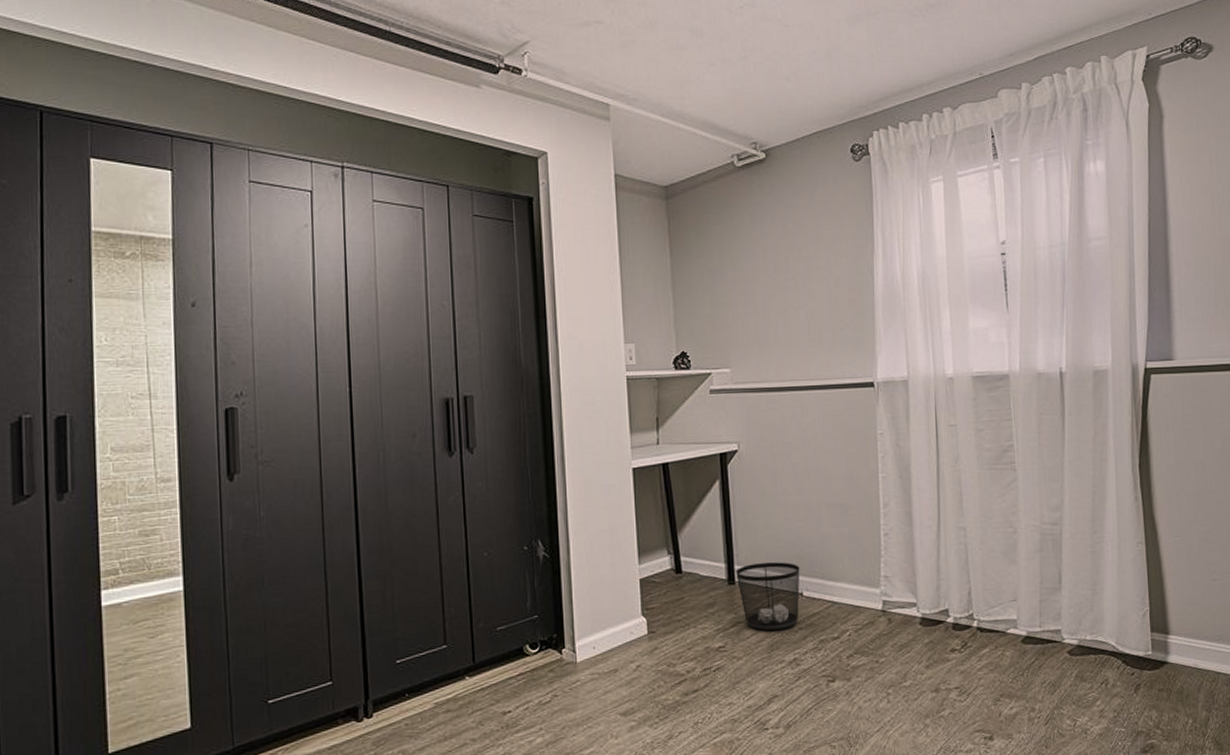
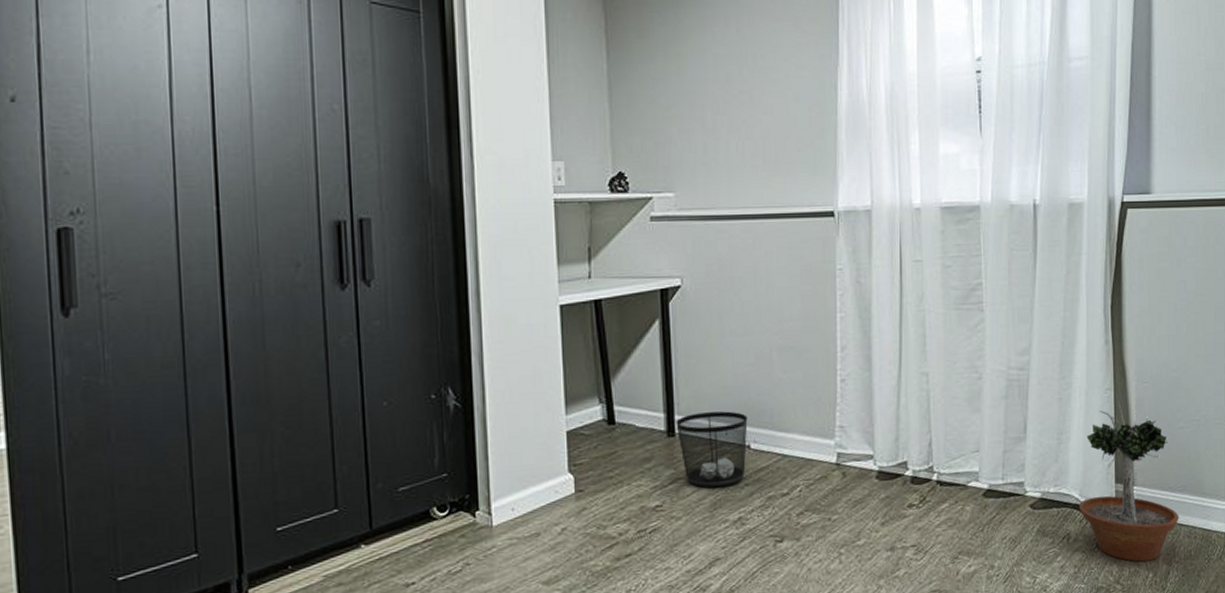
potted tree: none [1115,554,1217,708] -> present [1078,401,1179,562]

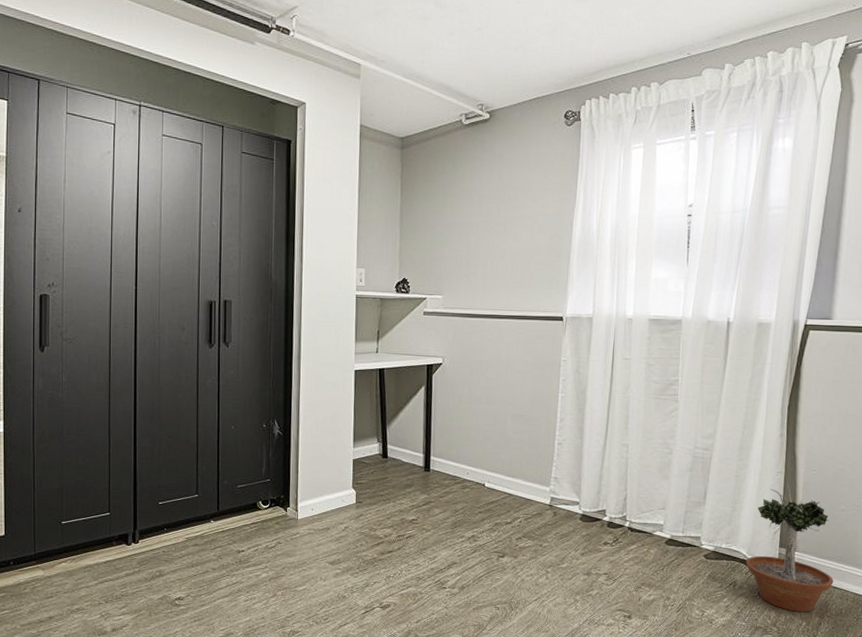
waste bin: present [676,411,748,488] -> none [431,456,485,512]

